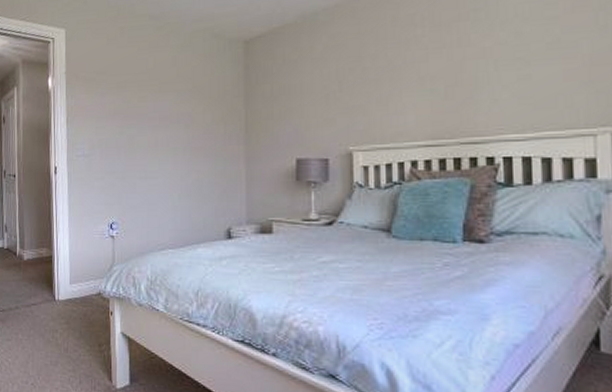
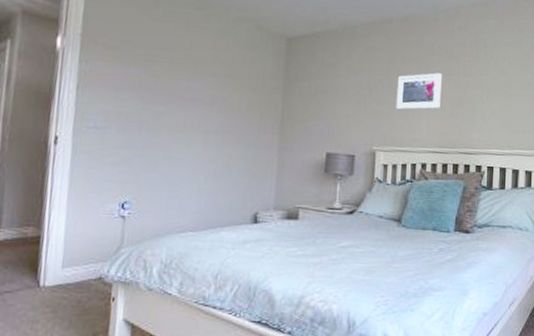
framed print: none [371,49,430,101] -> present [395,72,442,110]

